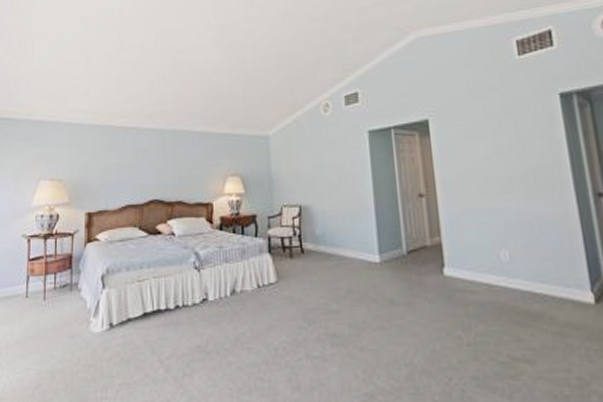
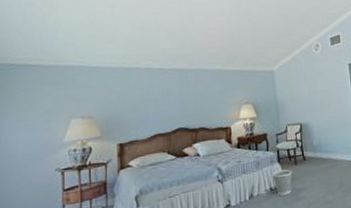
wastebasket: none [260,263,286,295] -> present [272,169,292,195]

